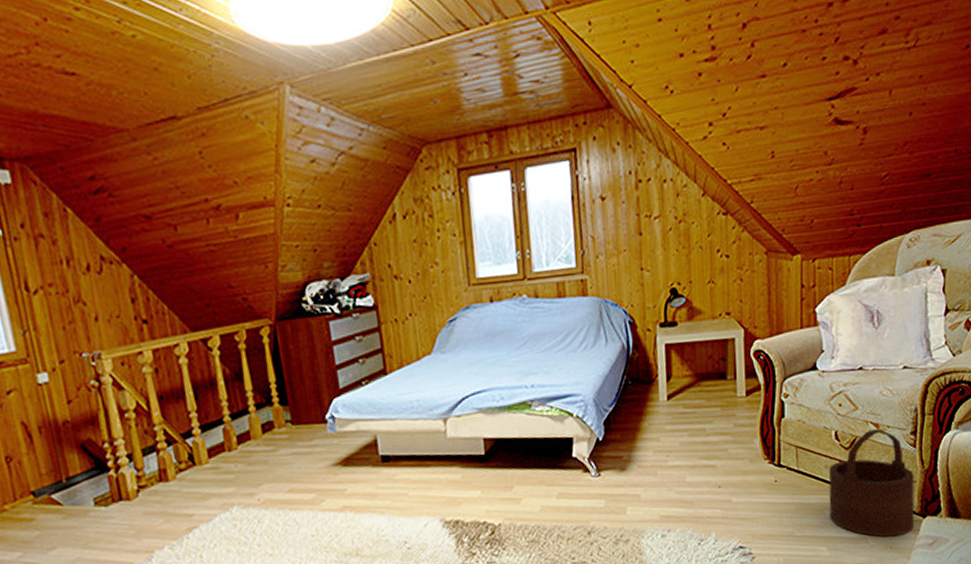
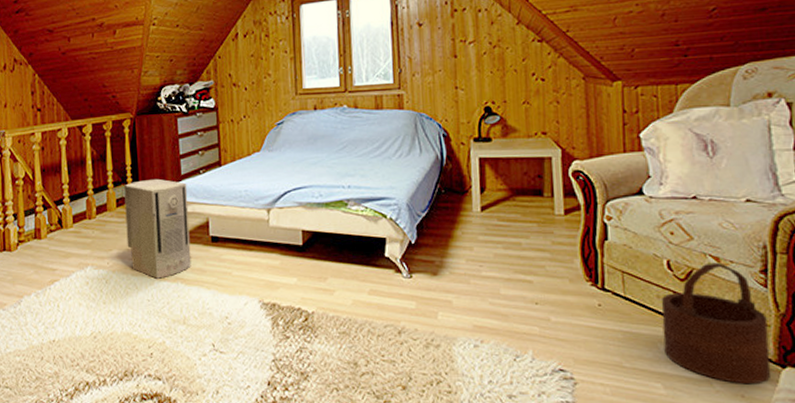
air purifier: none [269,395,361,511] -> present [124,178,191,279]

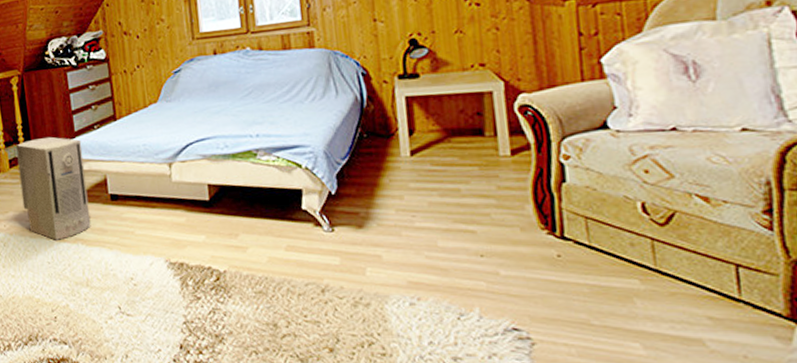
wooden bucket: present [661,262,771,385] -> none [636,203,782,343]

